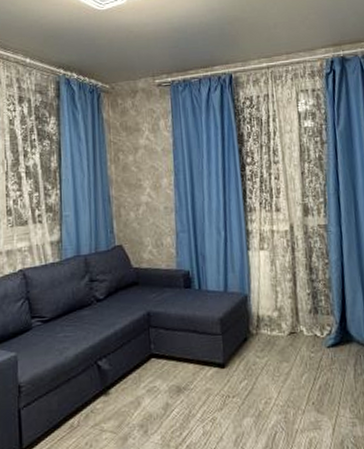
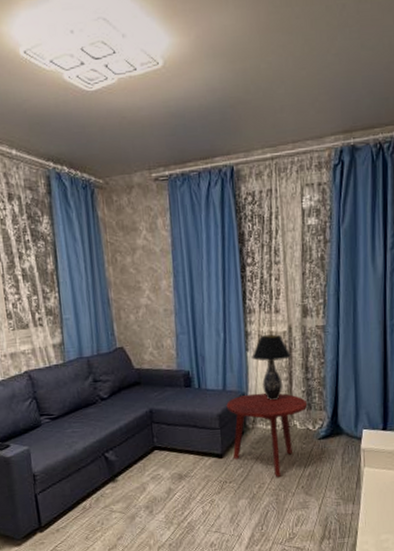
side table: none [228,295,314,391] -> present [226,392,308,477]
table lamp: none [253,233,295,304] -> present [252,334,292,401]

